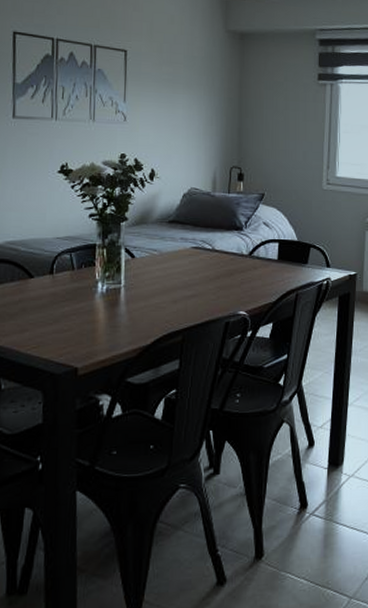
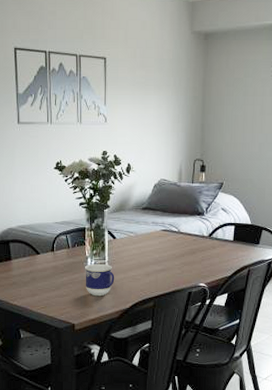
cup: none [93,288,133,331] -> present [85,263,115,297]

